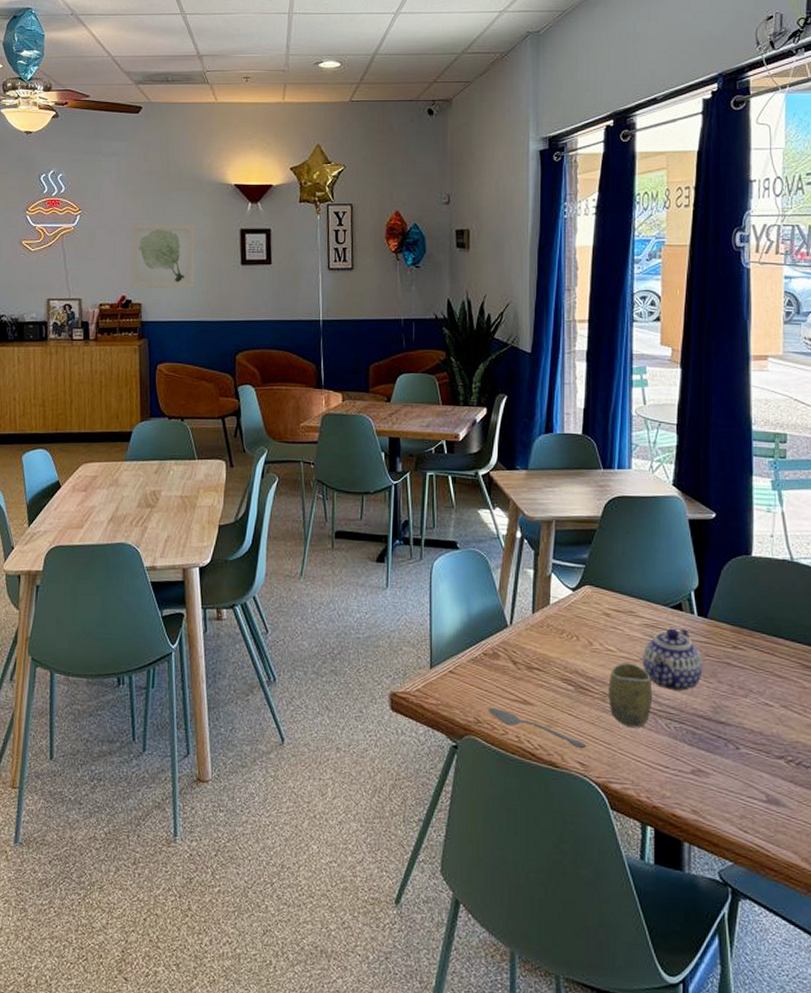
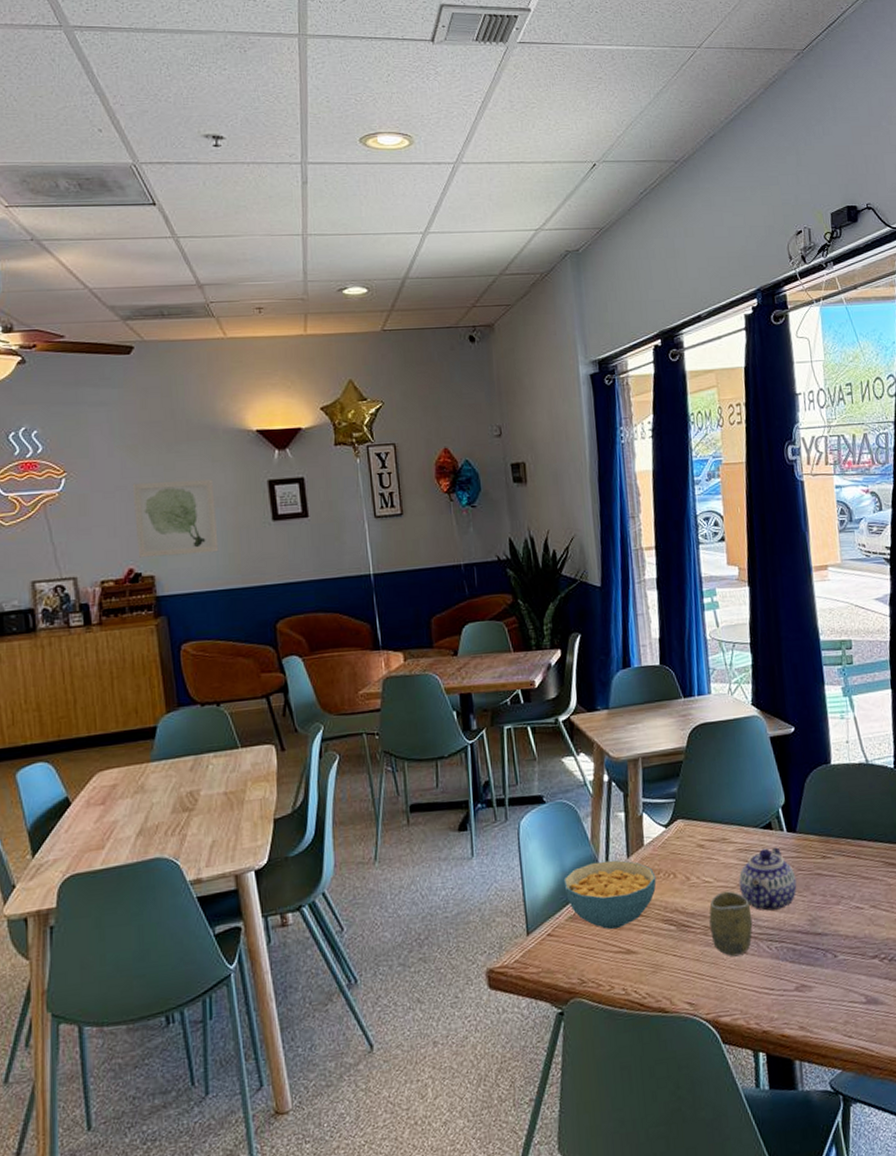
cereal bowl: none [469,612,559,679] -> present [563,859,657,930]
spoon: present [487,707,586,748] -> none [591,963,693,988]

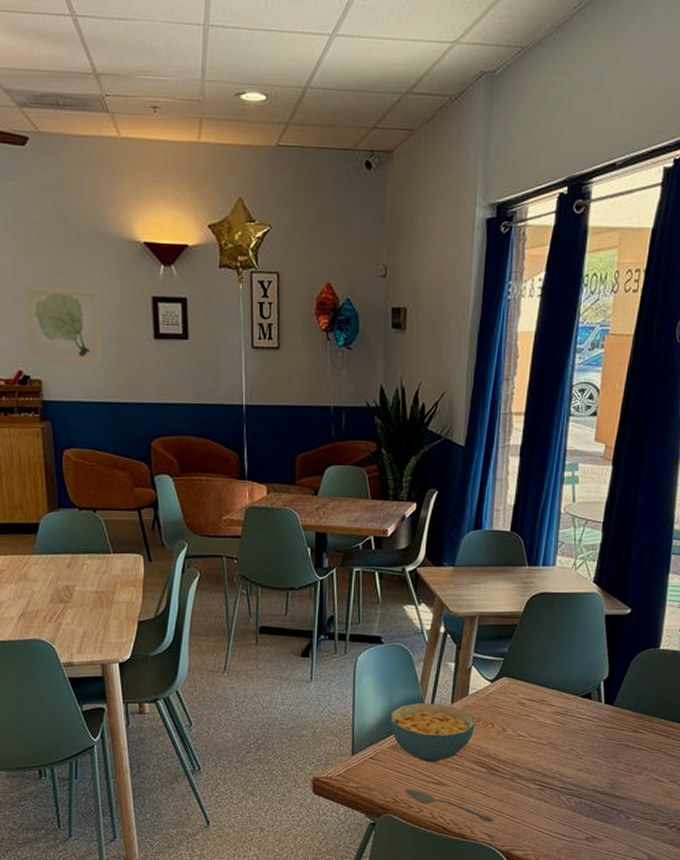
spoon: none [591,963,693,988] -> present [405,789,494,822]
cup: present [709,891,753,957] -> none [517,746,558,803]
teapot: present [739,847,797,911] -> none [550,715,605,770]

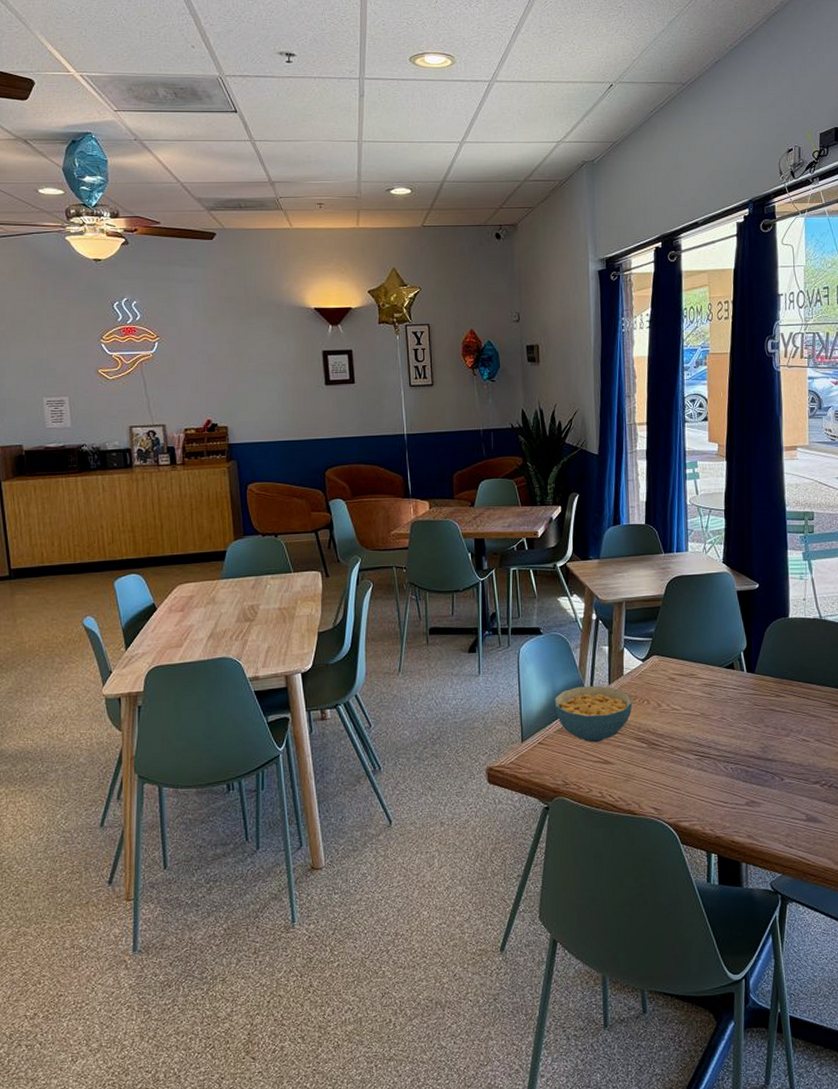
wall art: present [23,284,102,364] -> none [211,347,280,411]
spoon: present [405,789,494,822] -> none [574,770,659,795]

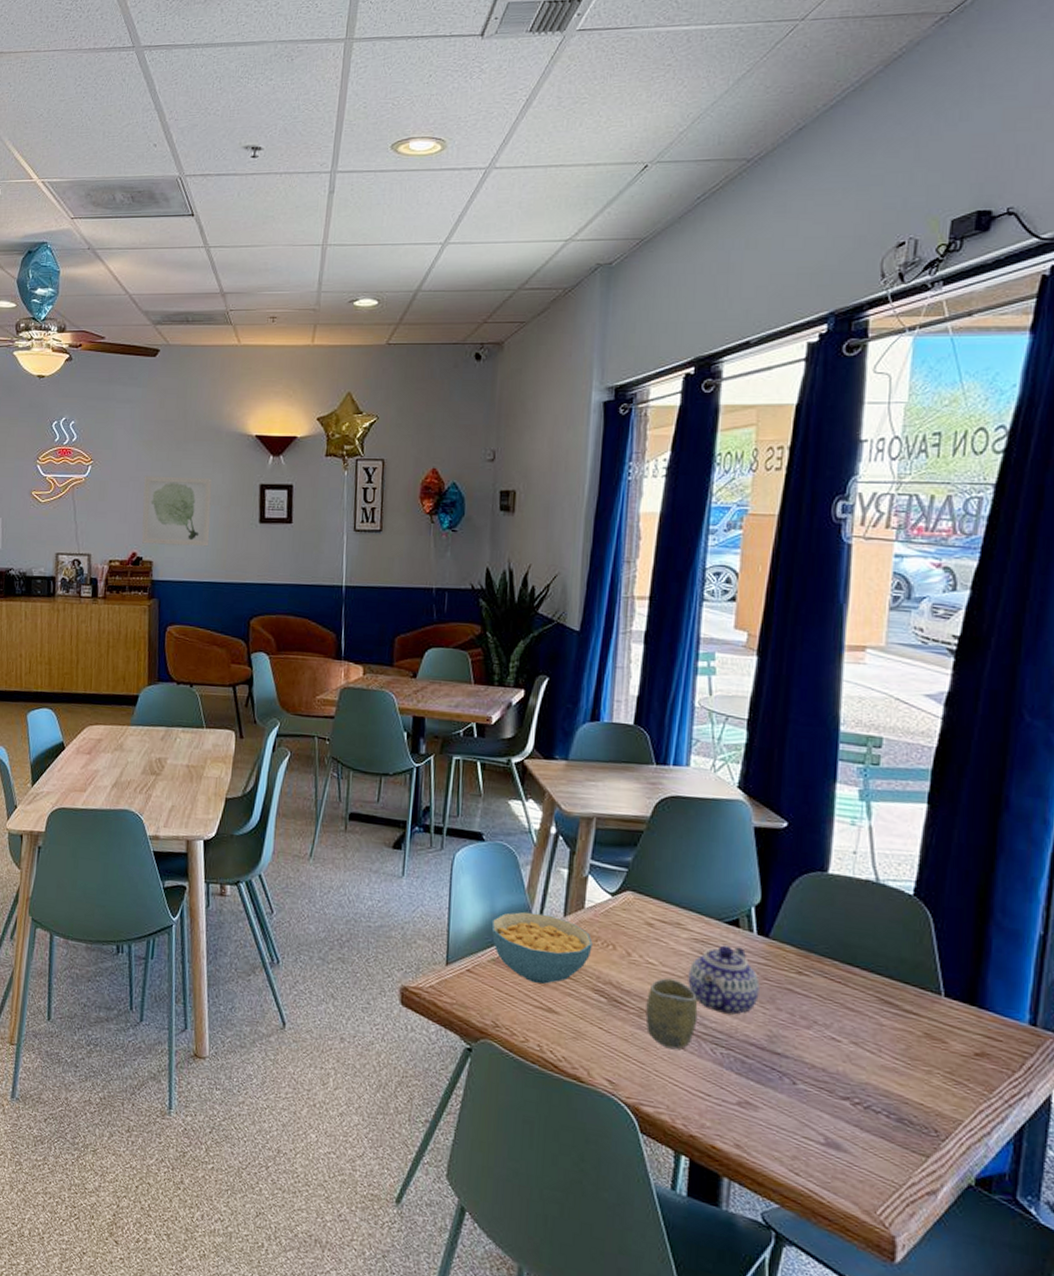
wall art: none [211,347,280,411] -> present [141,475,212,547]
cup: none [675,718,713,773] -> present [645,978,698,1050]
teapot: none [703,684,753,737] -> present [688,945,760,1015]

